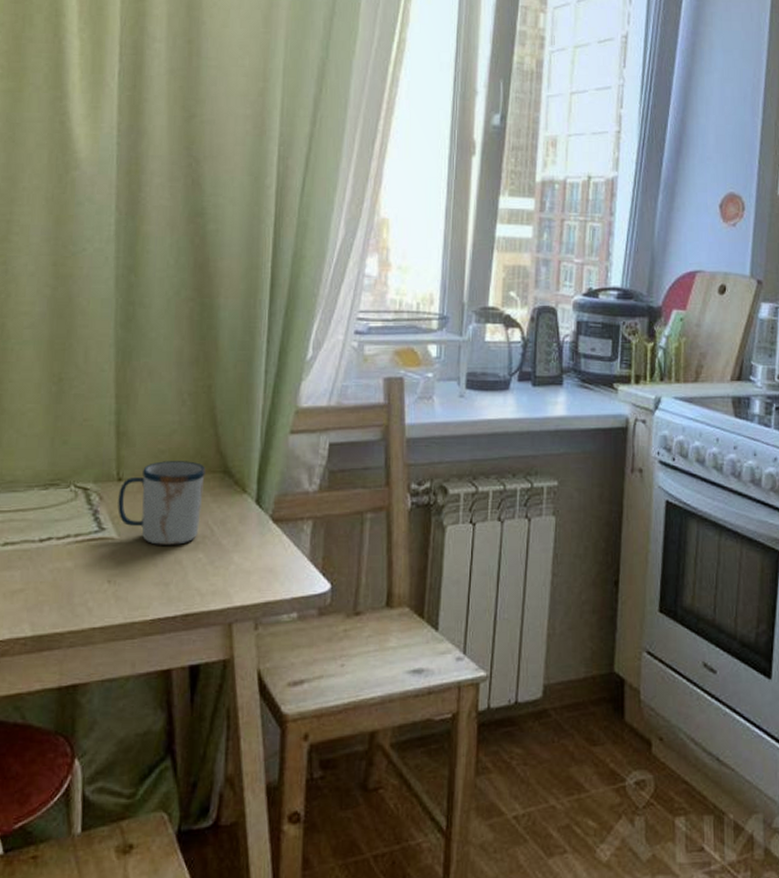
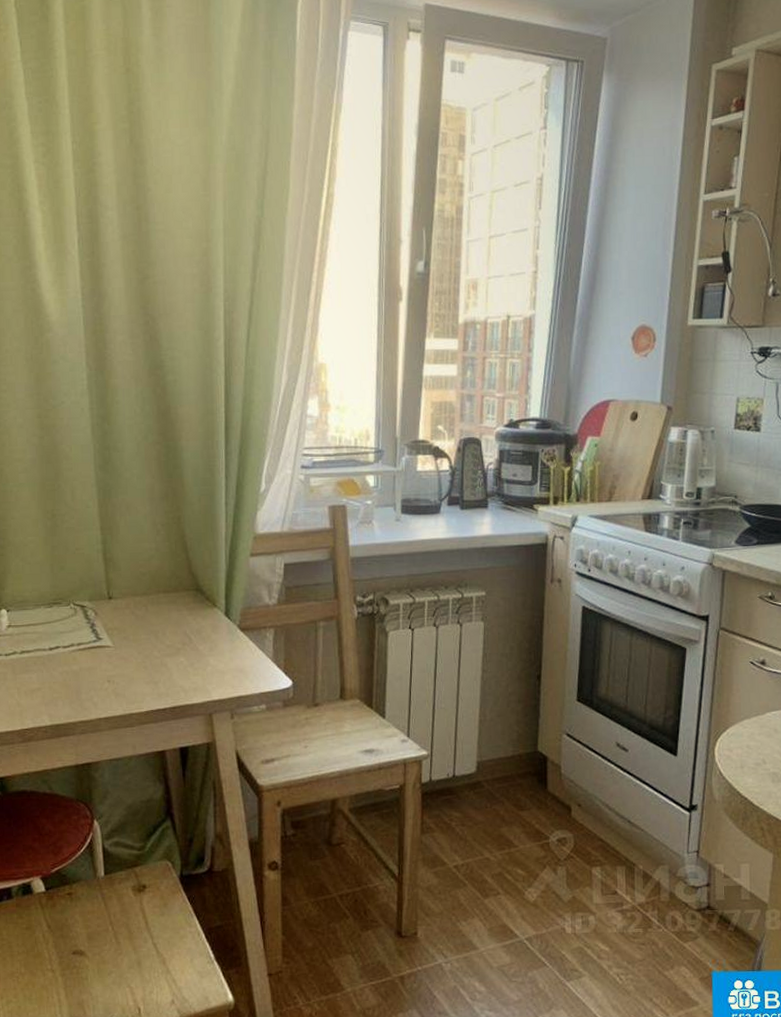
mug: present [118,461,206,545] -> none [110,581,181,651]

